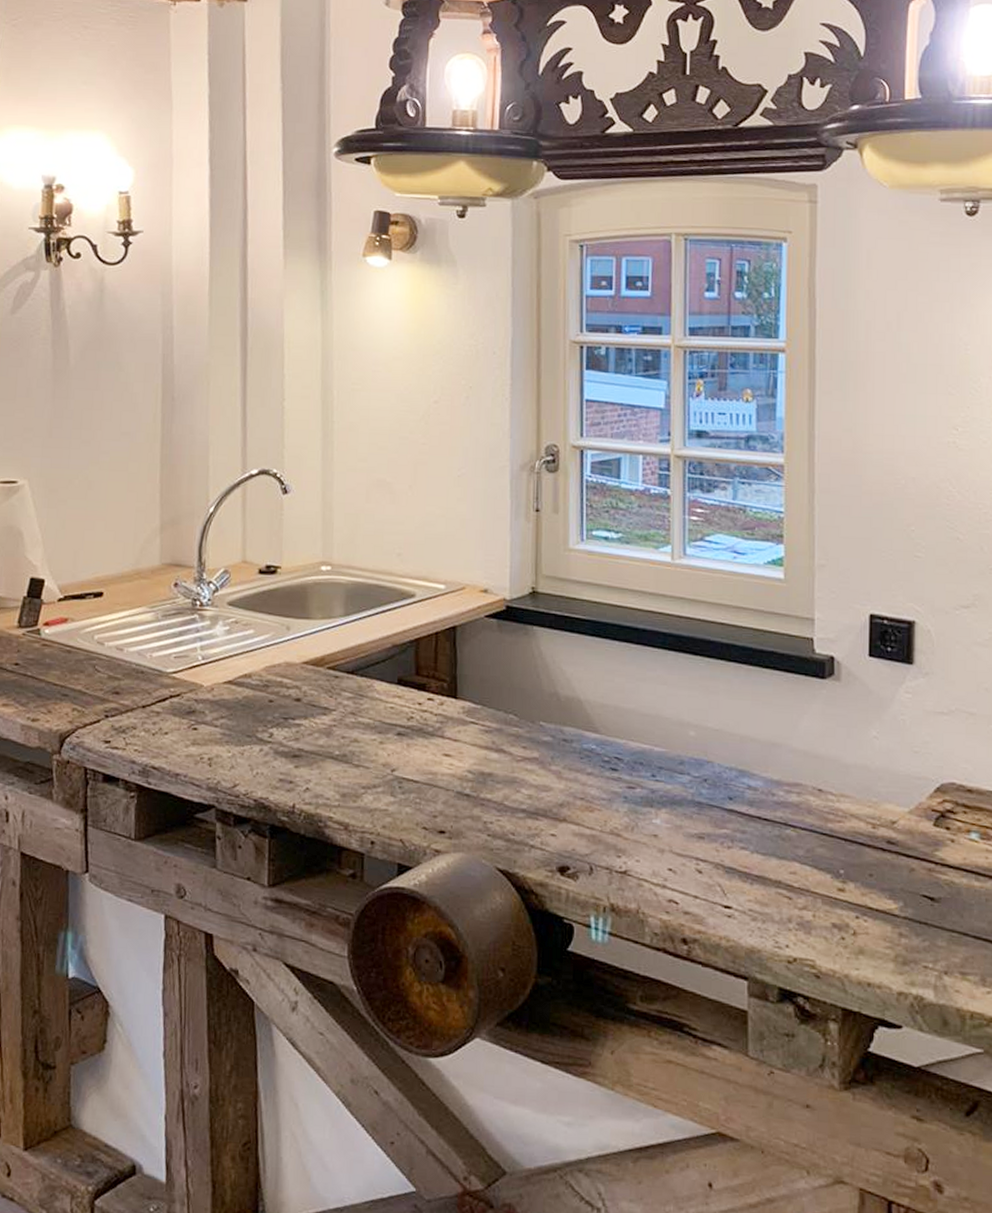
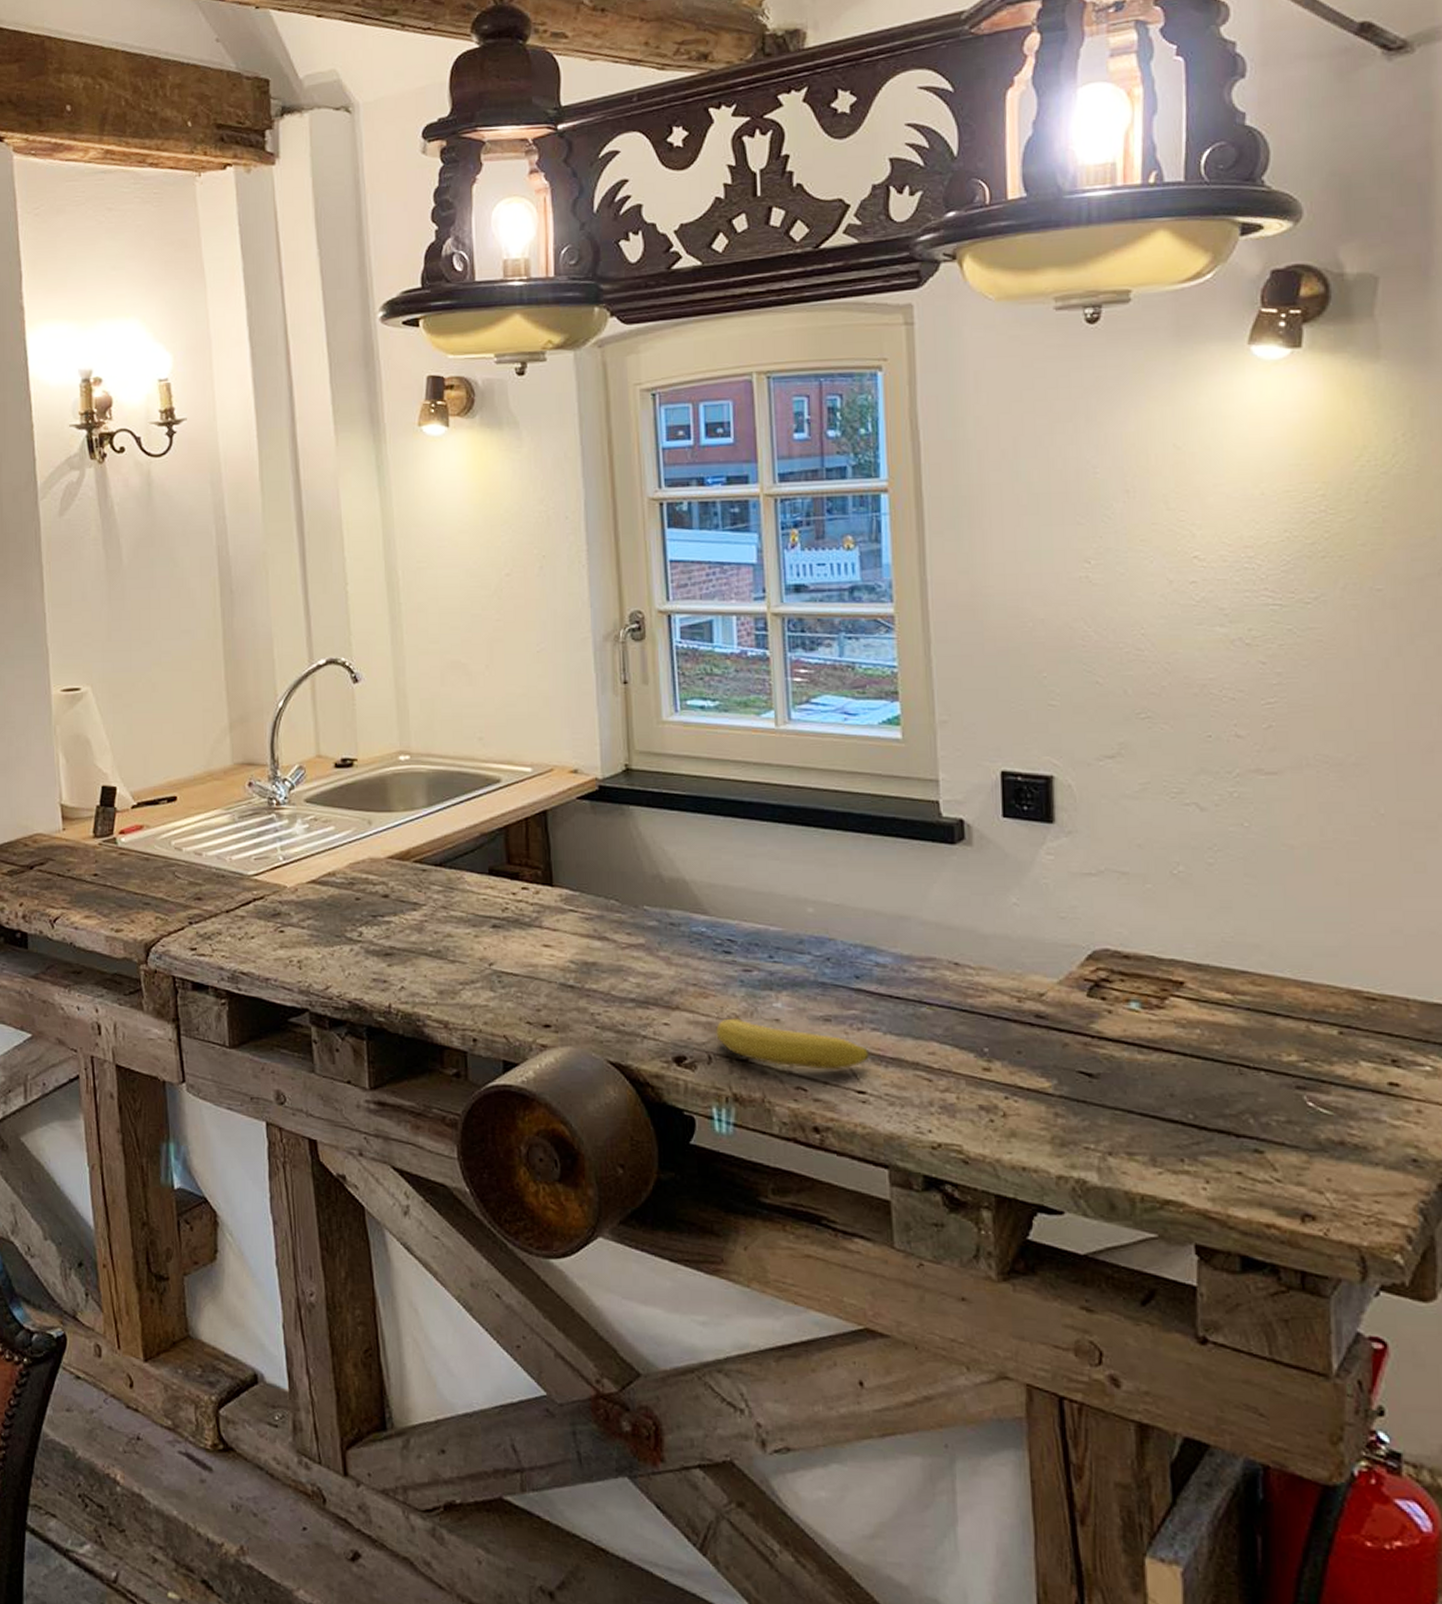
fruit: none [598,828,737,885] -> present [716,1014,870,1070]

